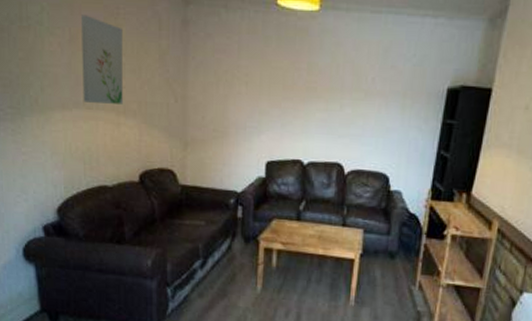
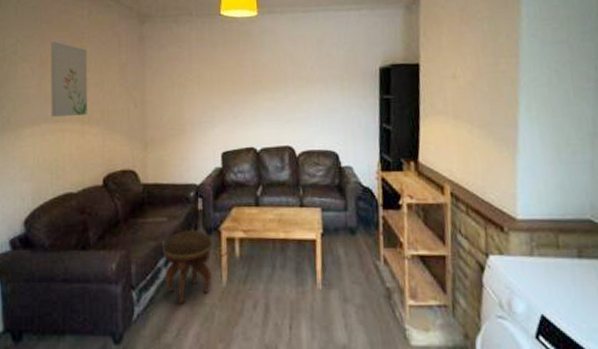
footstool: none [199,236,250,305] -> present [163,229,213,305]

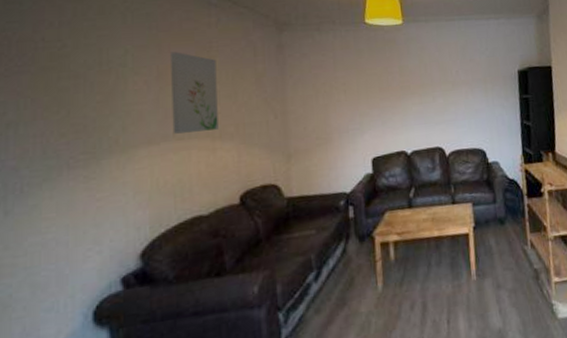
footstool: present [163,229,213,305] -> none [312,238,367,318]

